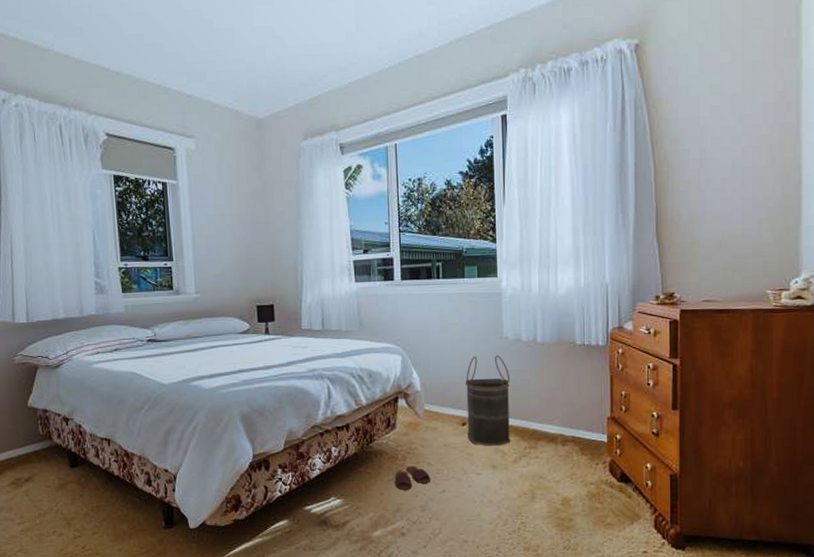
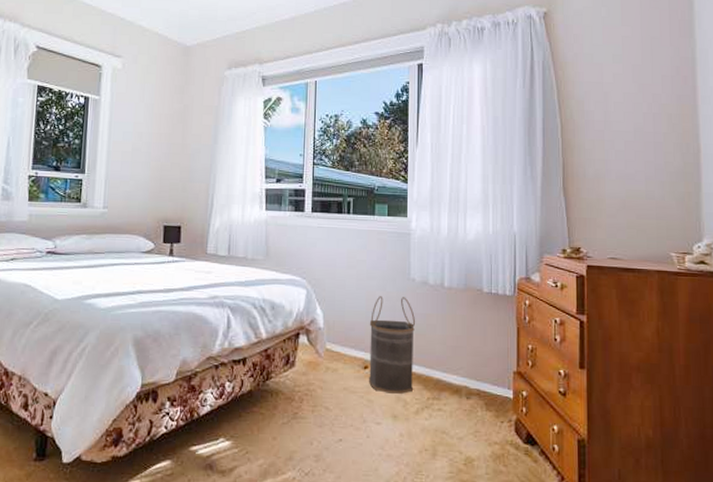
slippers: present [395,466,430,490] -> none [289,409,327,436]

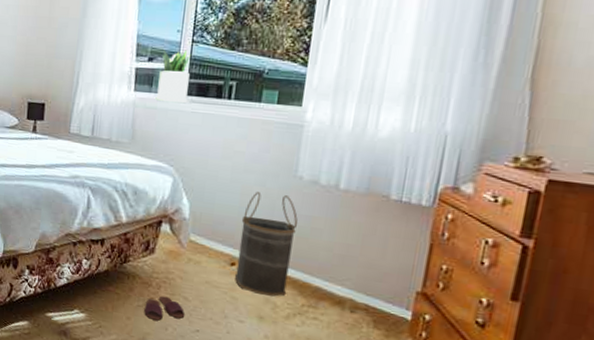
planter: none [284,171,315,220] -> present [154,50,190,104]
slippers: none [289,409,327,436] -> present [144,296,185,321]

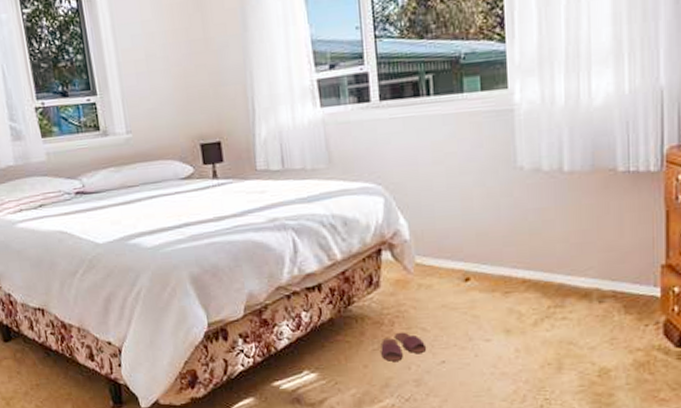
planter: present [154,50,190,104] -> none [344,48,385,114]
basket: present [234,192,298,297] -> none [467,191,530,306]

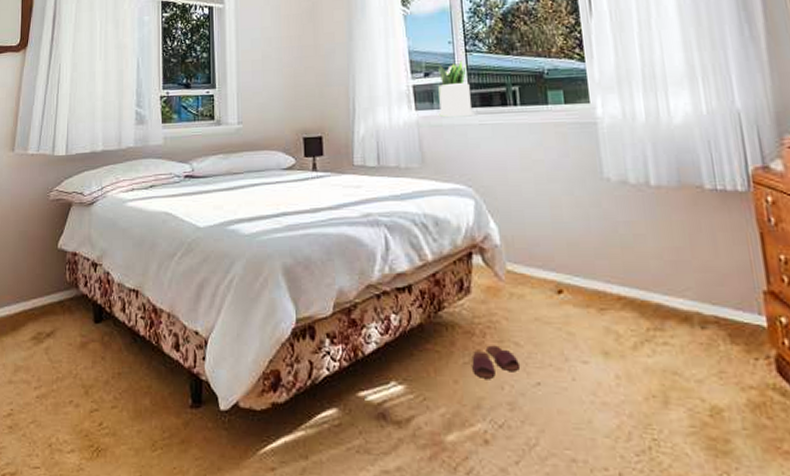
planter: none [344,48,385,114] -> present [437,60,475,118]

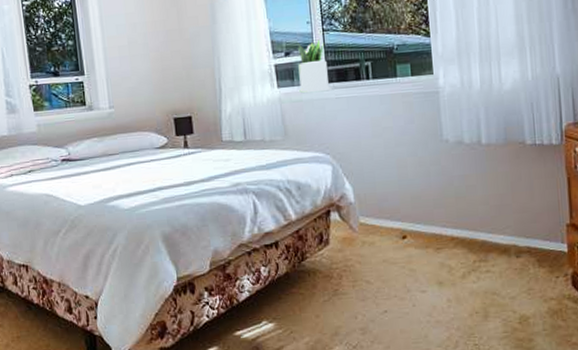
slippers: present [472,345,519,378] -> none [331,284,370,312]

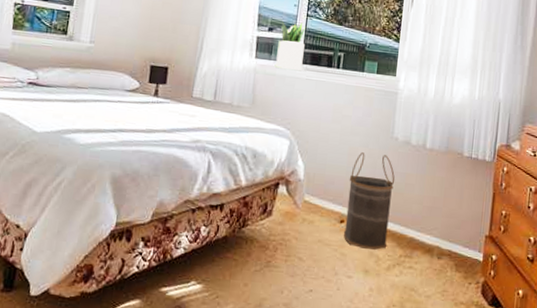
basket: none [403,160,458,261] -> present [343,152,395,250]

